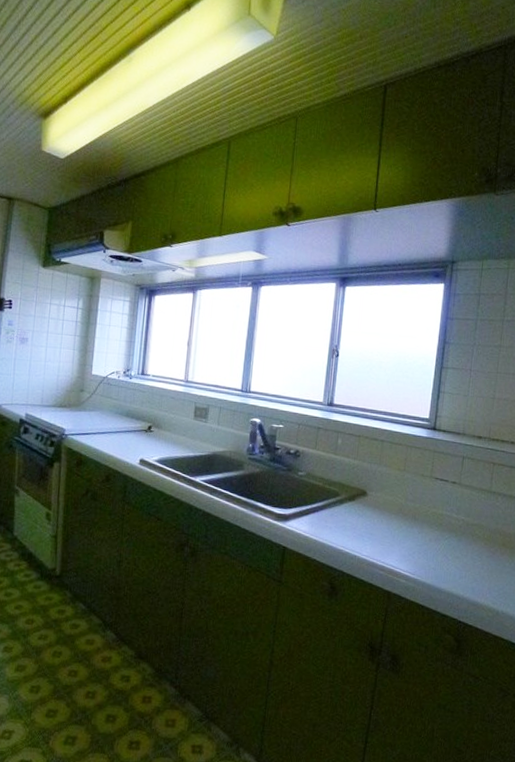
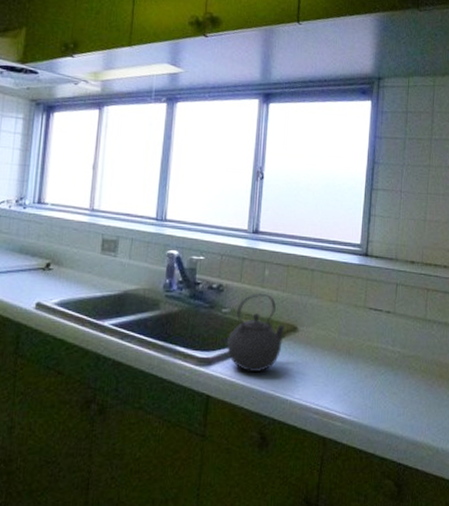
kettle: none [301,460,355,530] -> present [226,294,285,373]

